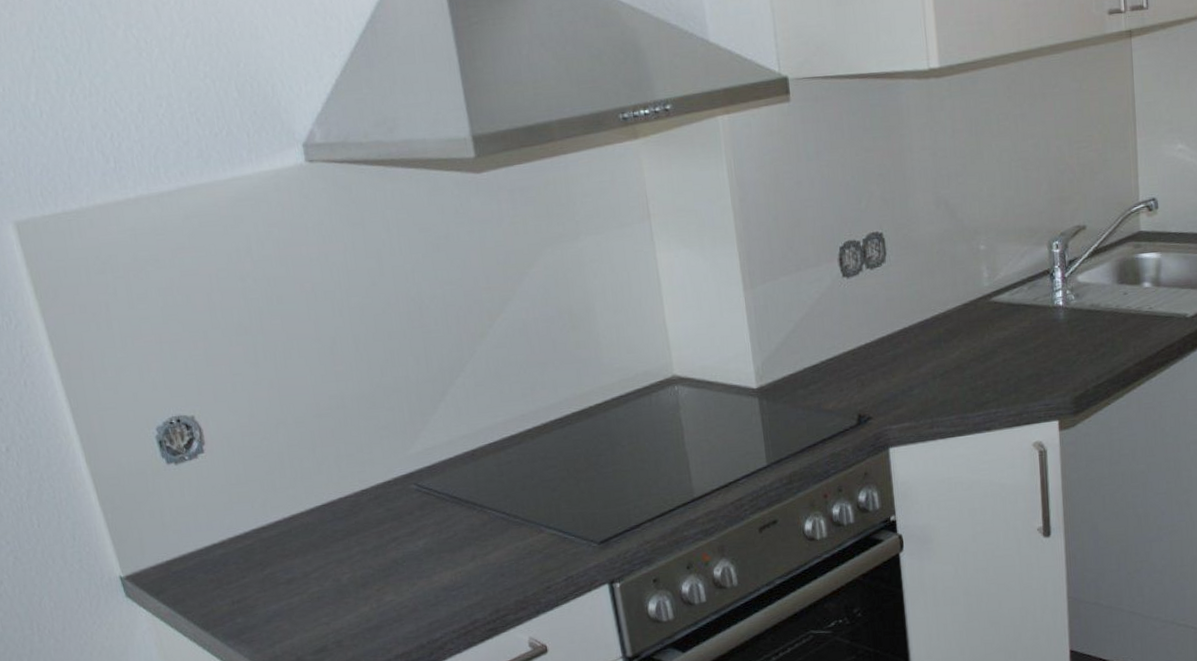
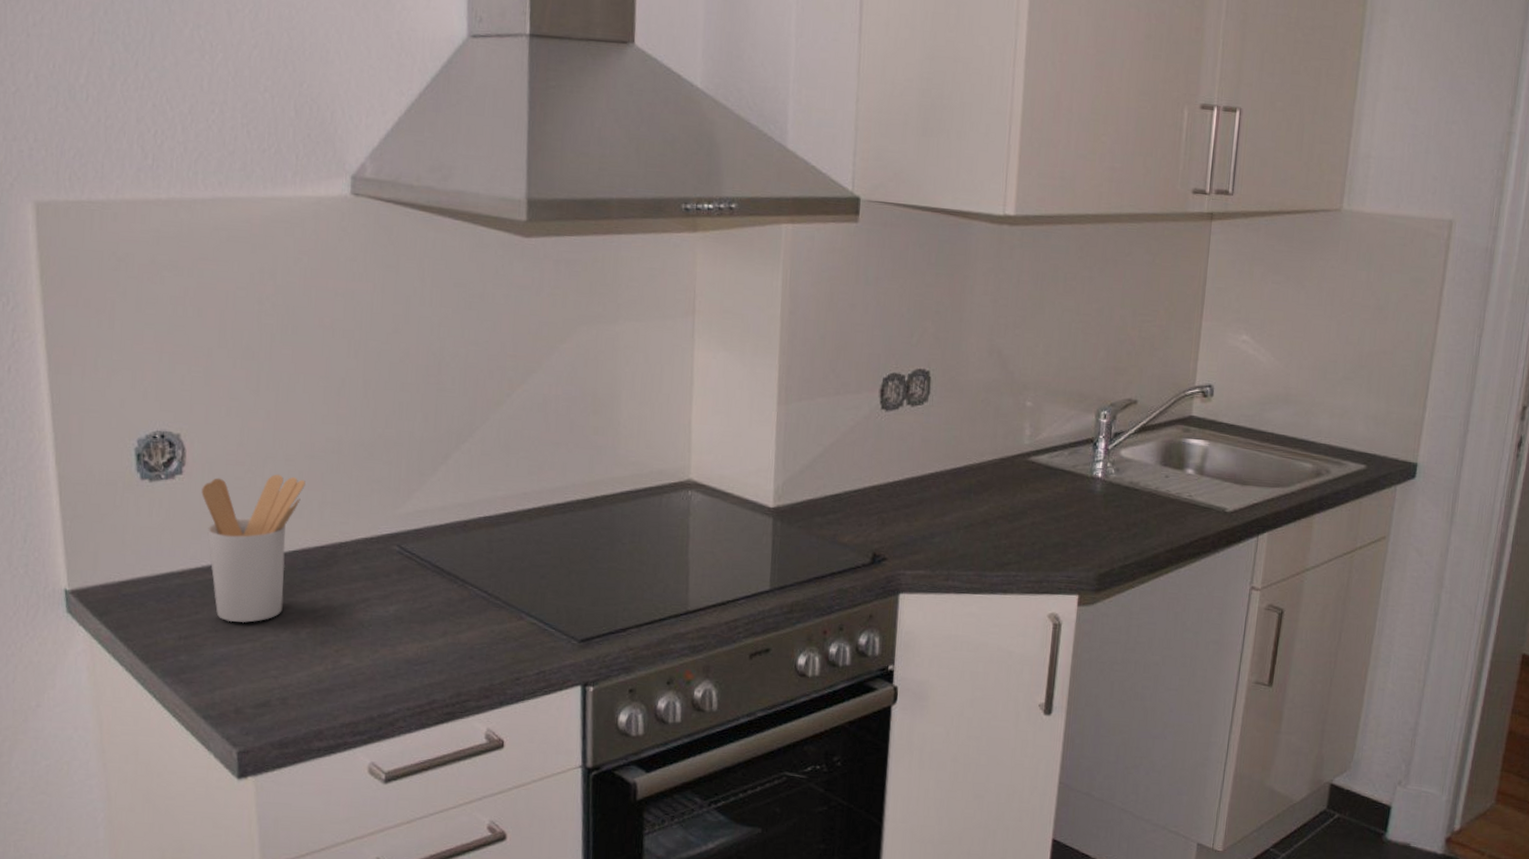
utensil holder: none [224,437,321,581] -> present [201,474,306,623]

